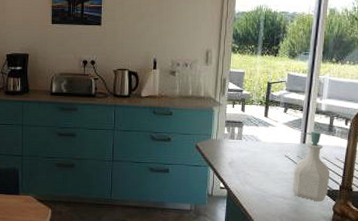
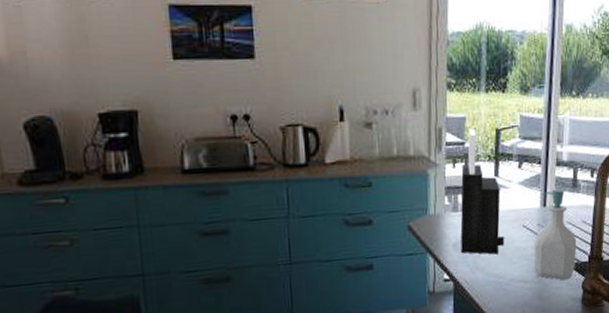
knife block: none [235,80,270,174] -> present [460,128,505,255]

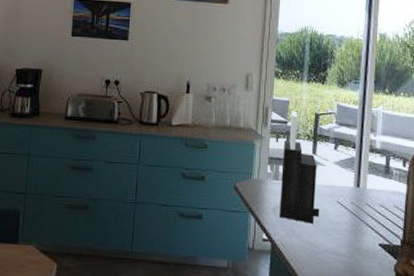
soap bottle: present [534,189,577,281] -> none [347,173,389,260]

